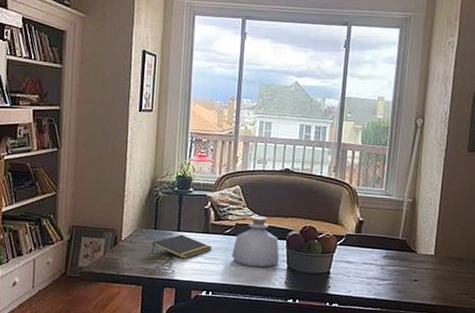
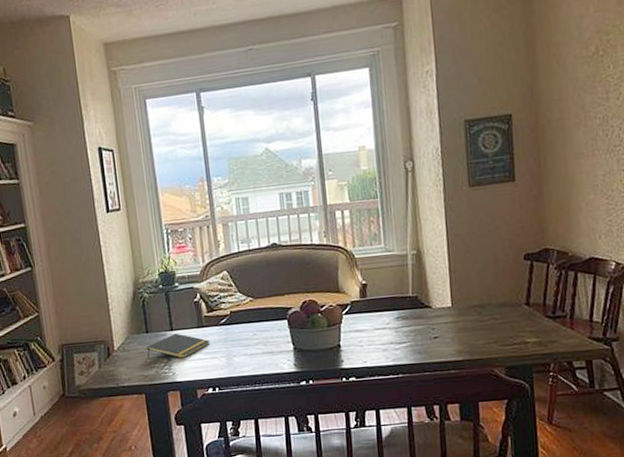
bottle: present [231,216,279,268] -> none [231,298,283,355]

